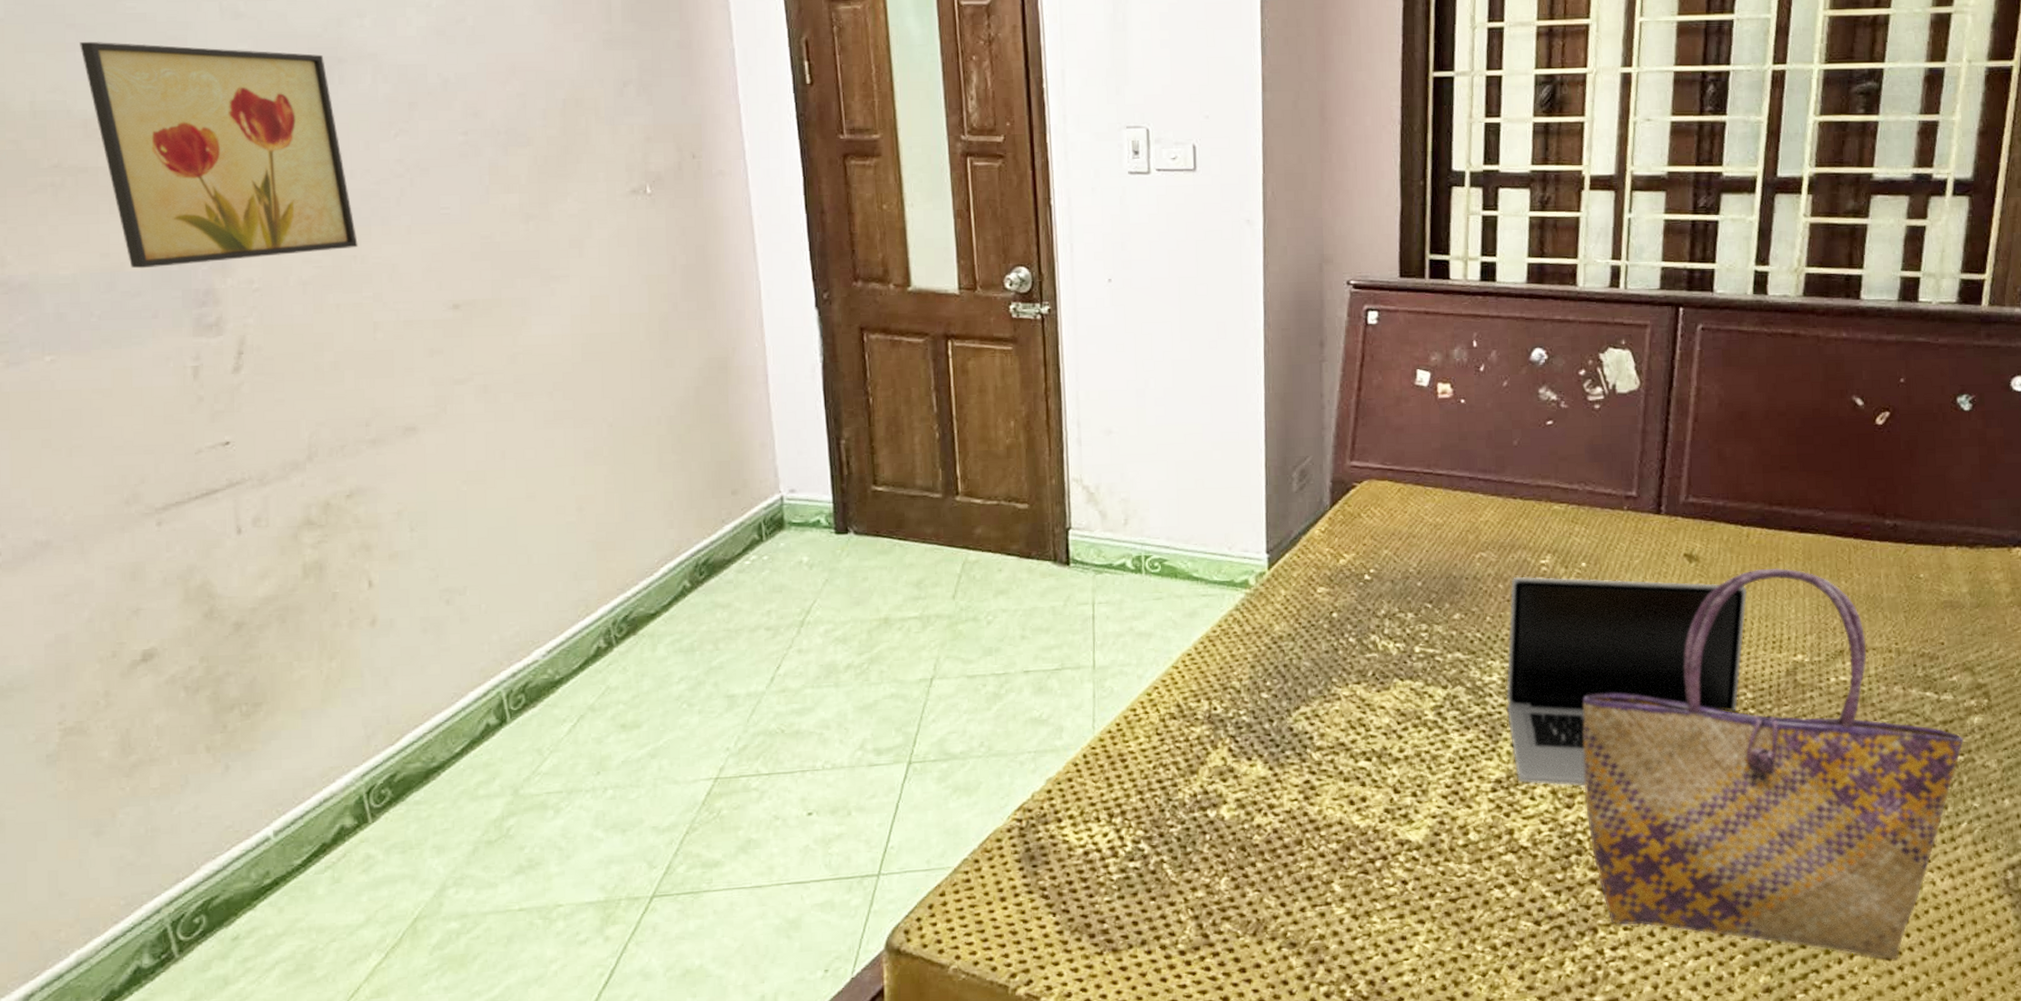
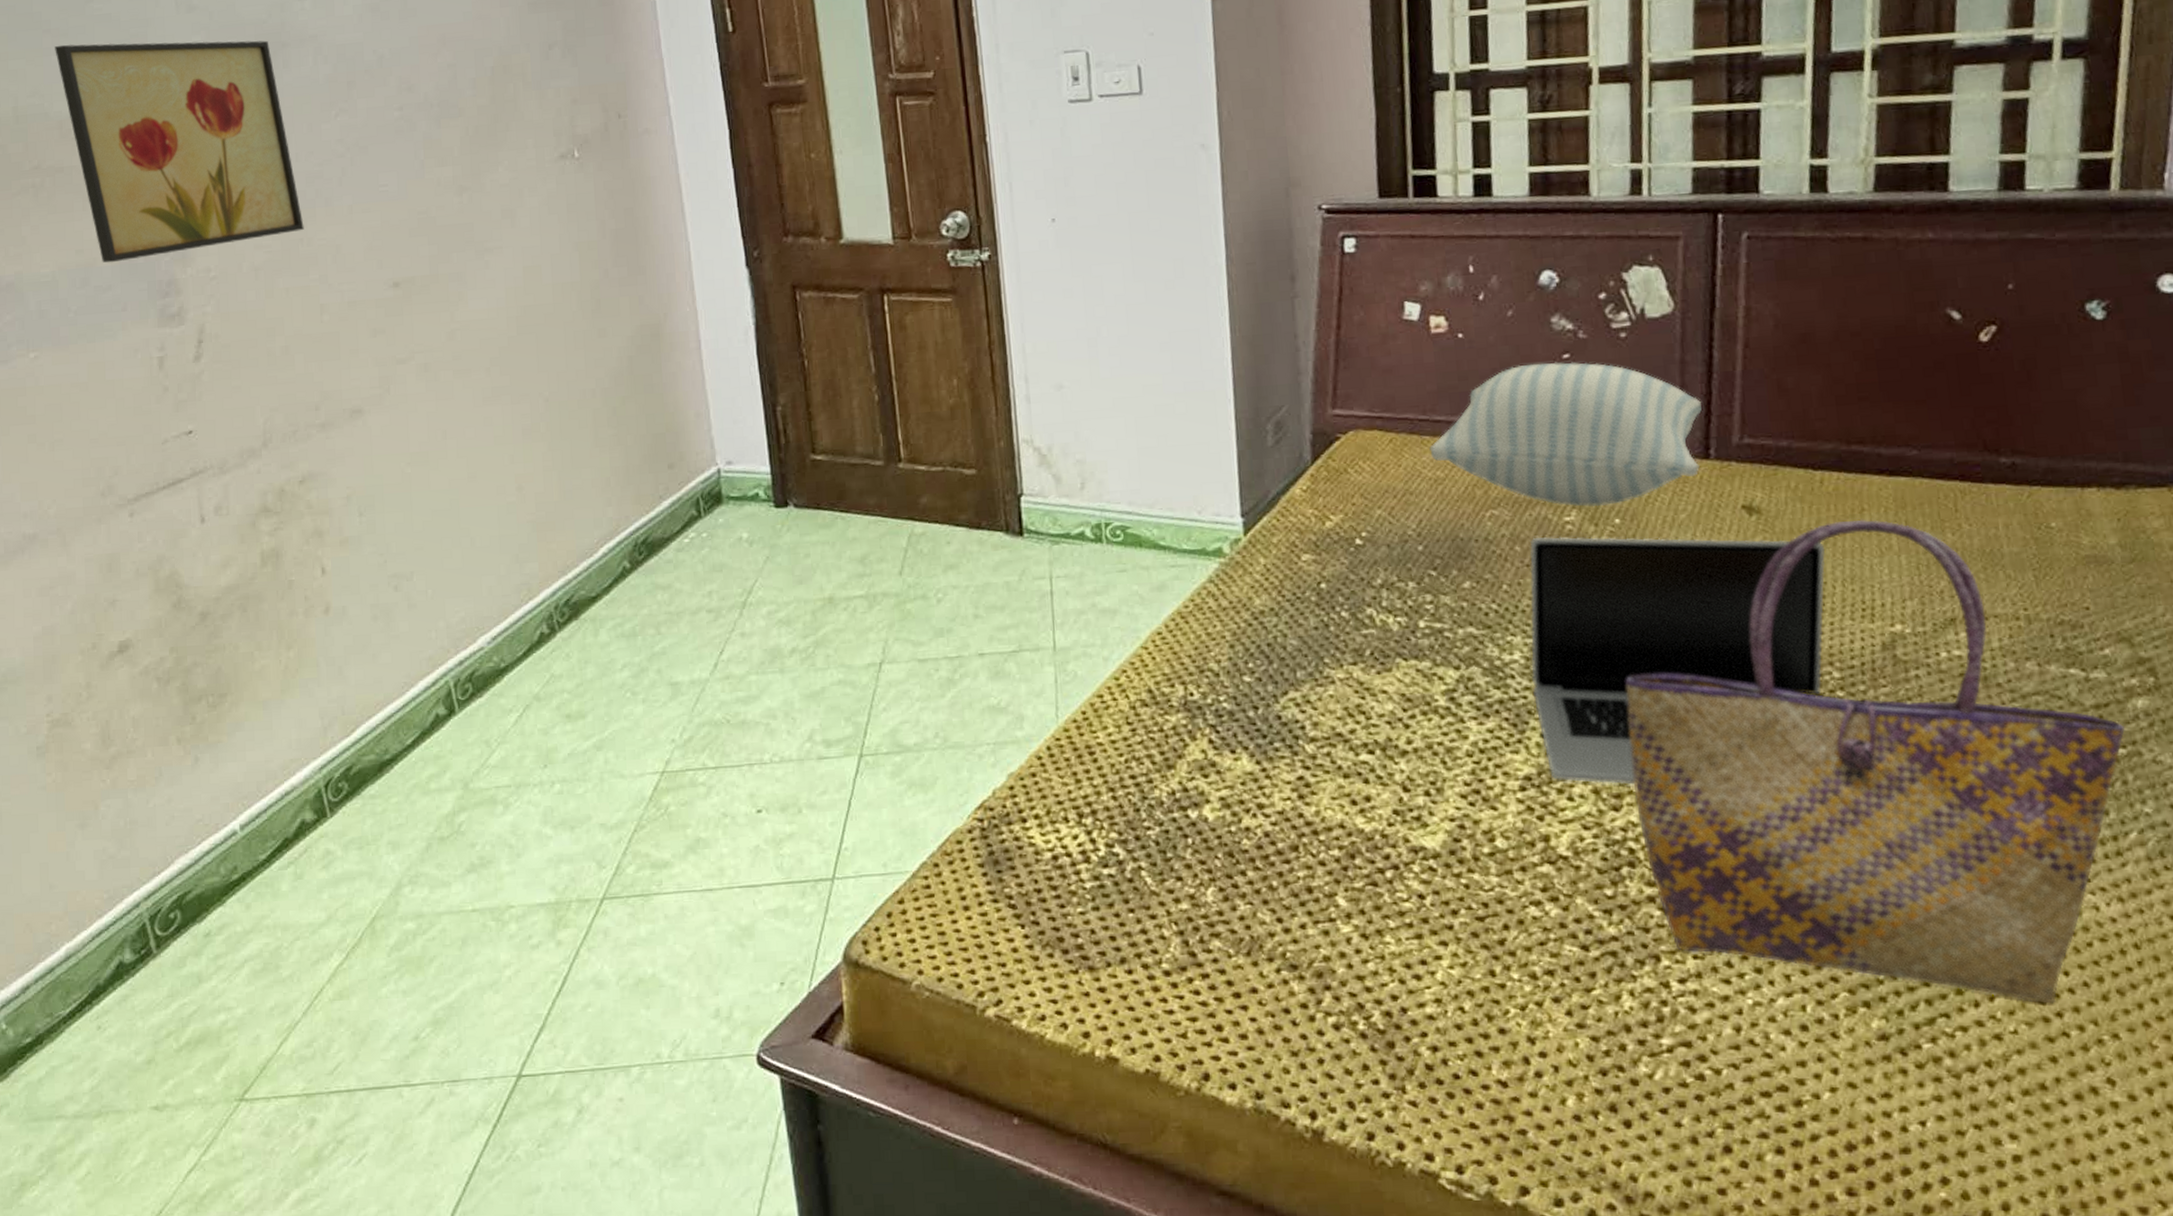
pillow: none [1431,427,1657,552] -> present [1429,362,1702,507]

